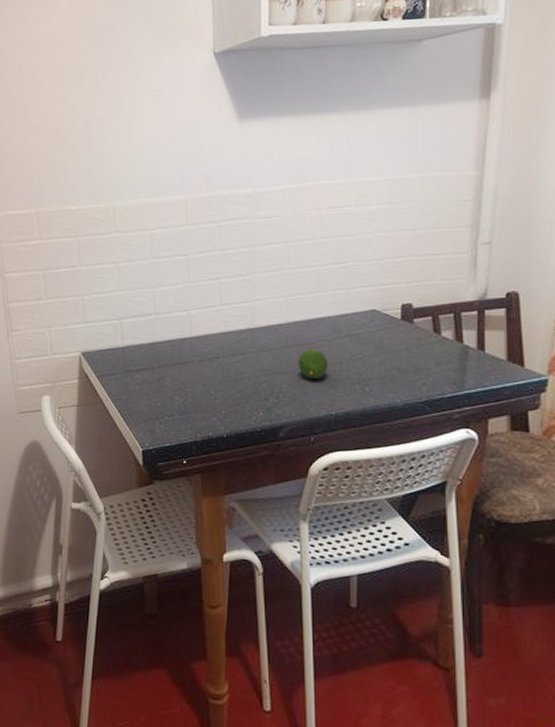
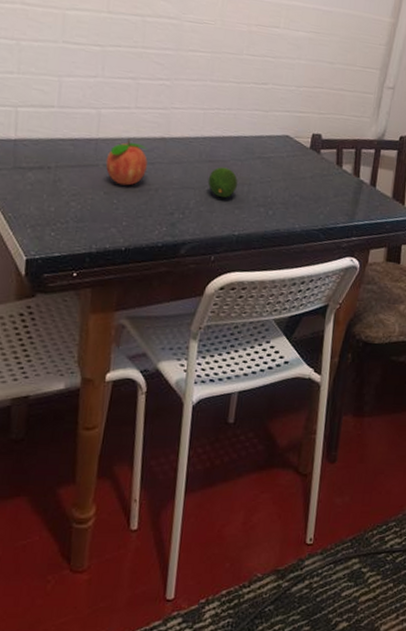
fruit: none [200,334,238,377] -> present [105,138,148,186]

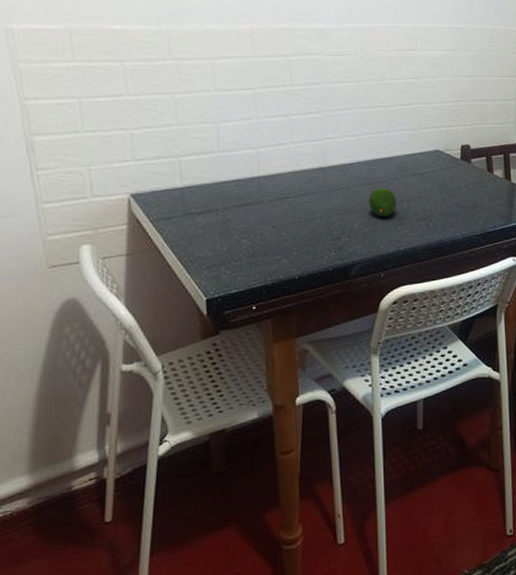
fruit: present [105,138,148,186] -> none [270,173,309,217]

